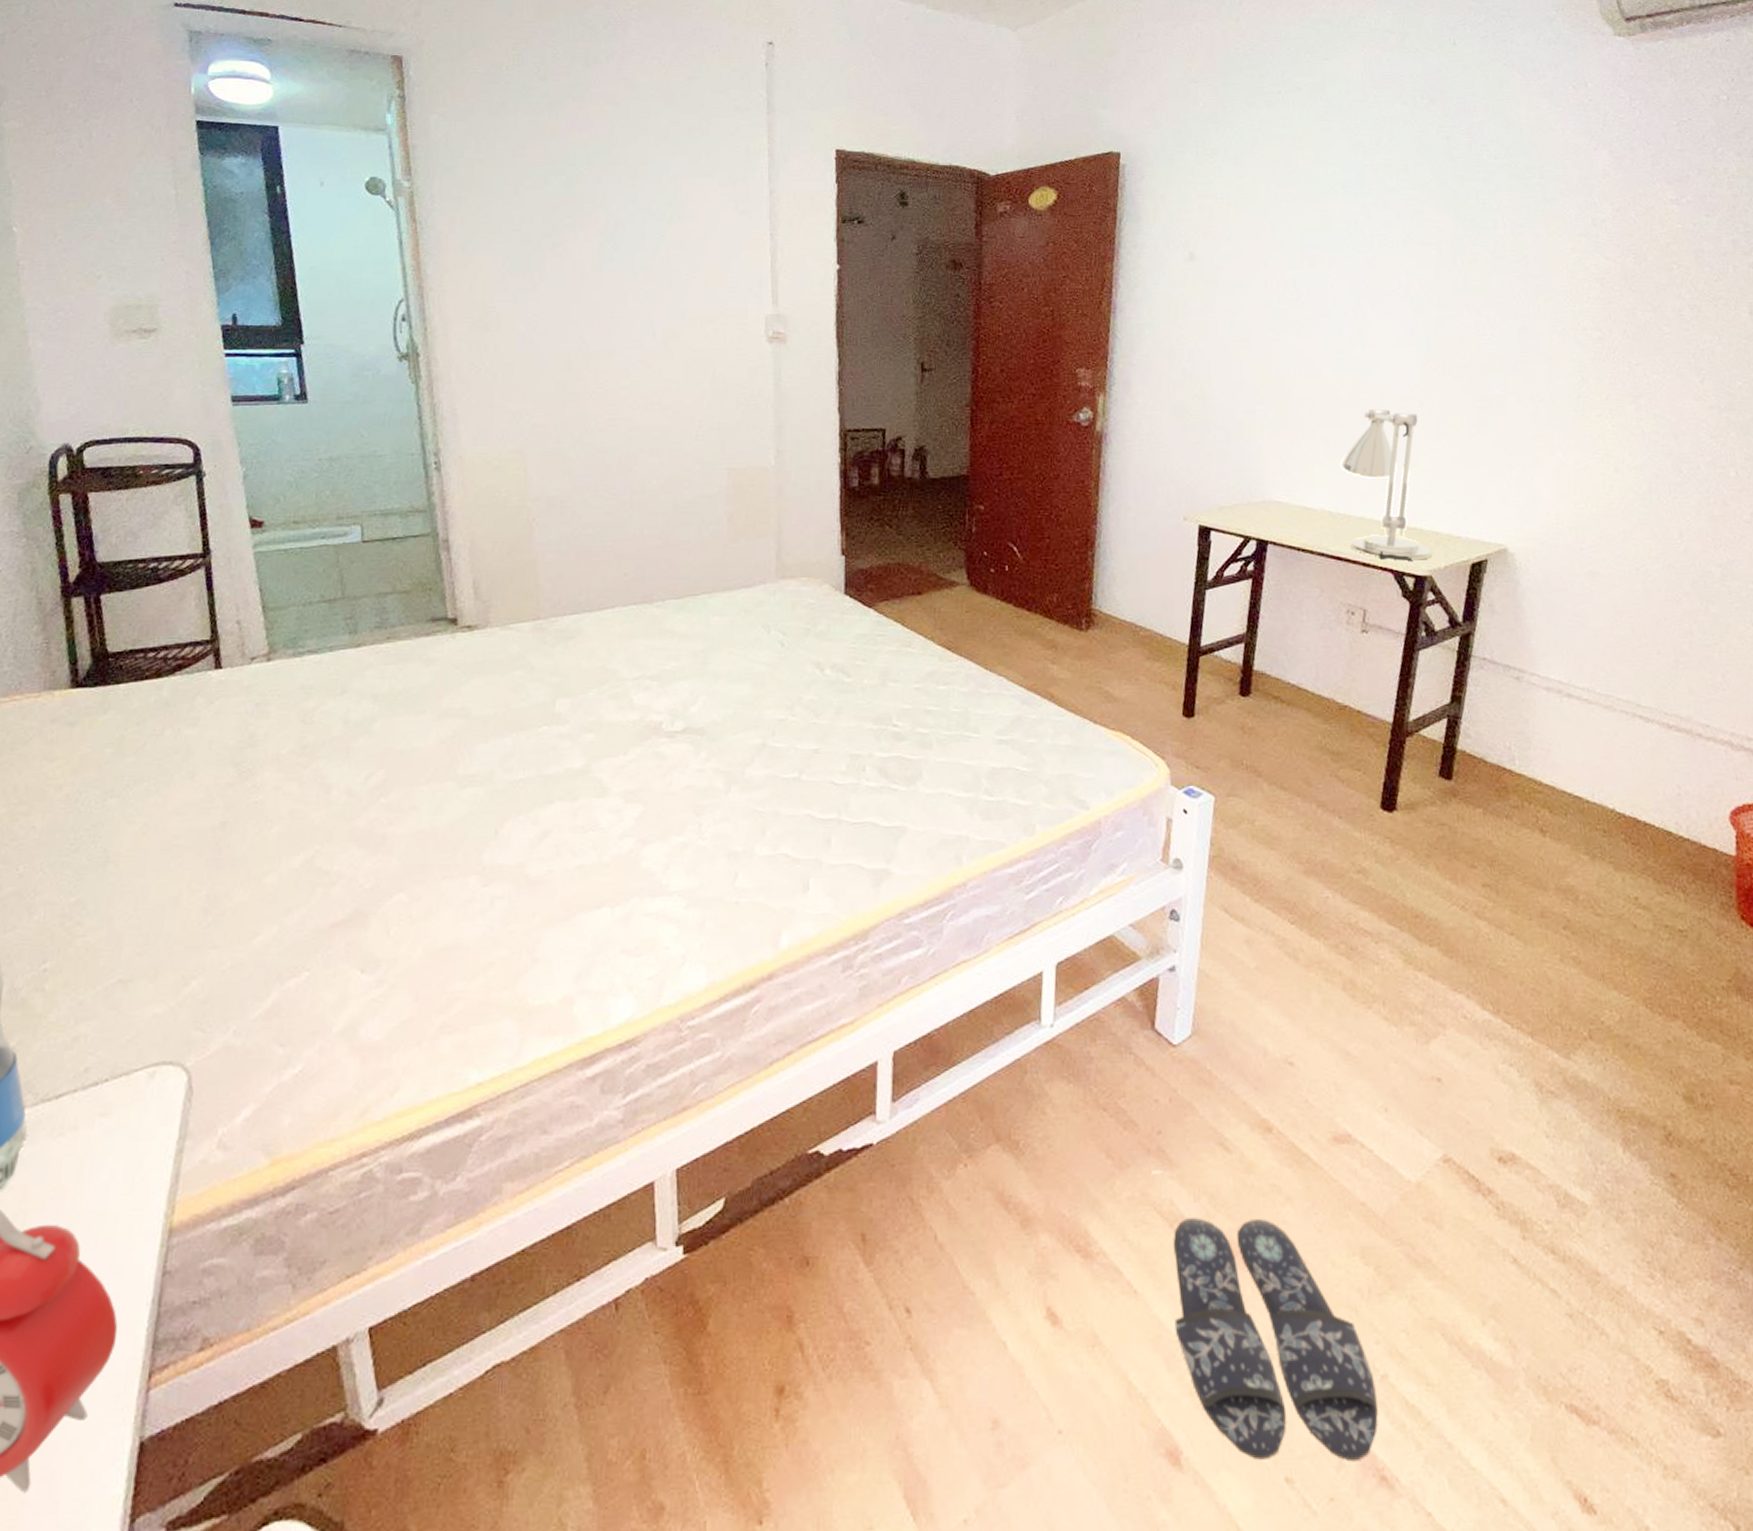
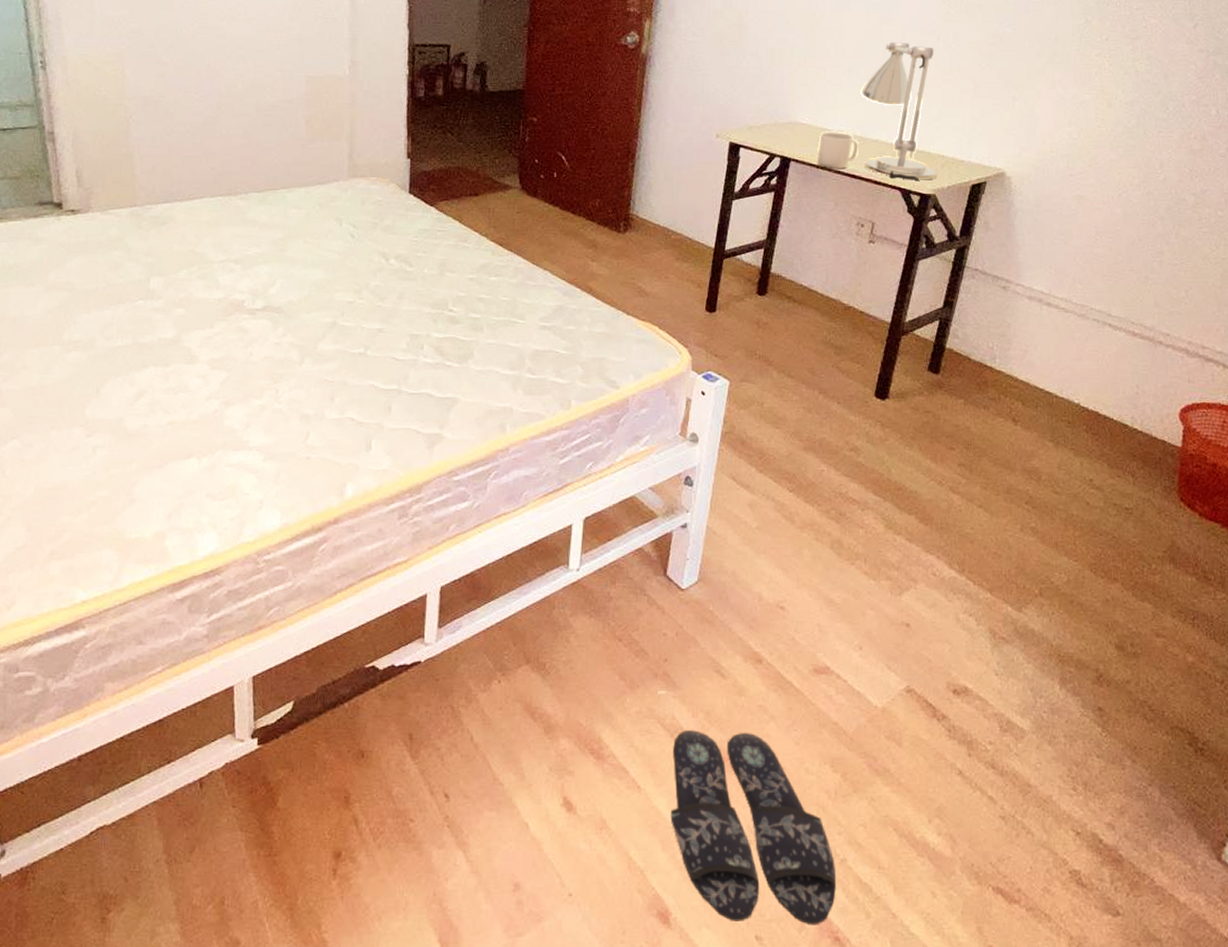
mug: none [1297,510,1342,550] -> present [817,132,858,168]

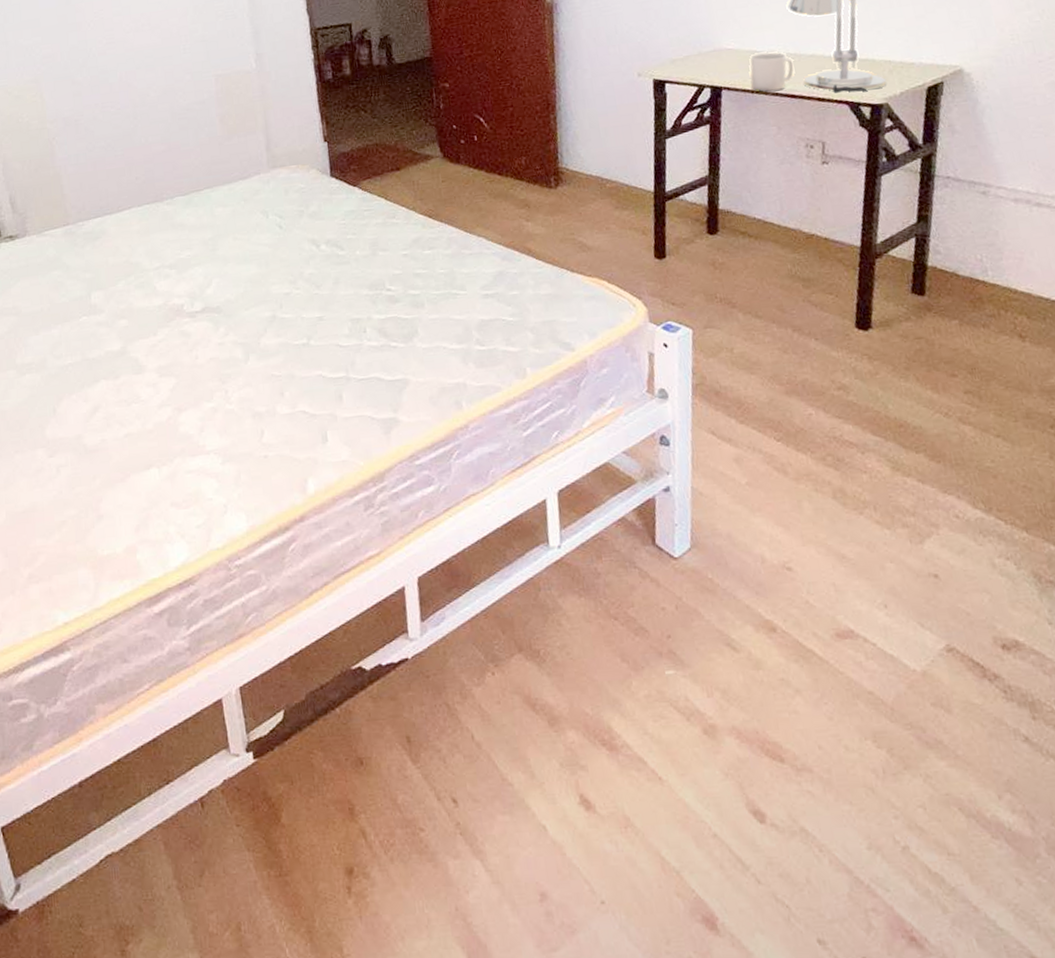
slippers: present [670,730,836,926] -> none [691,710,903,925]

